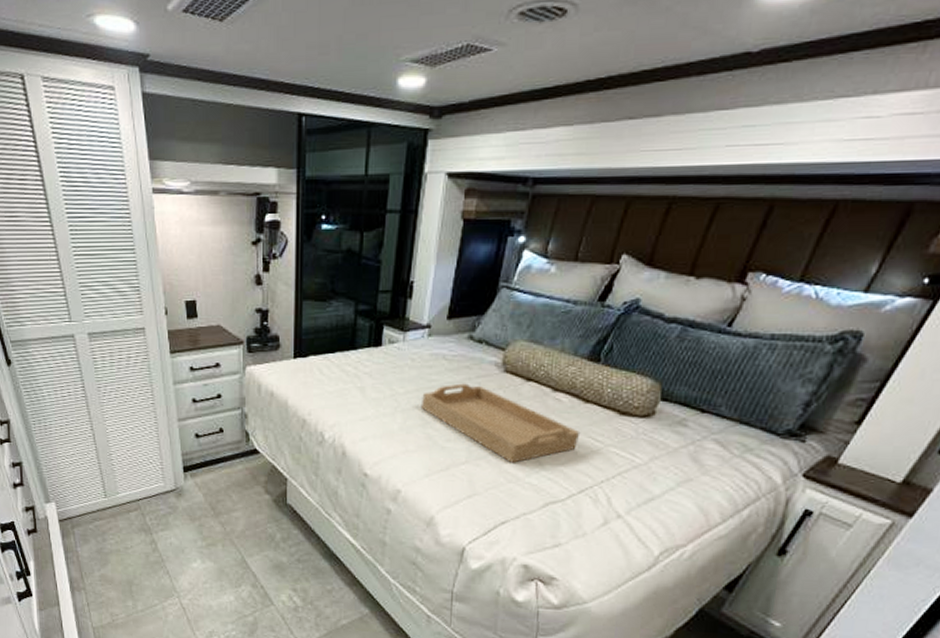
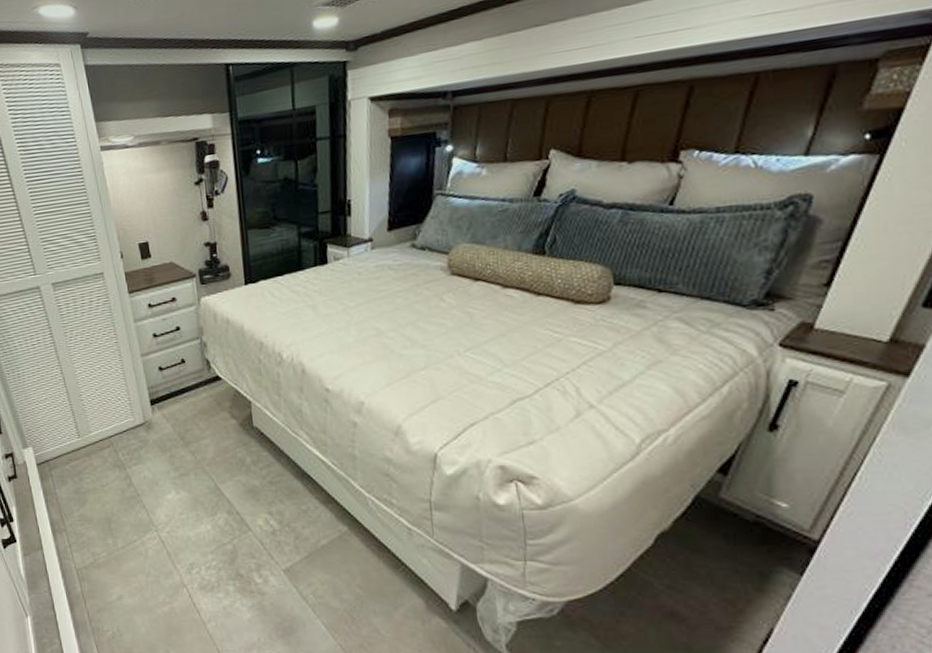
serving tray: present [420,383,581,463] -> none [373,290,537,364]

